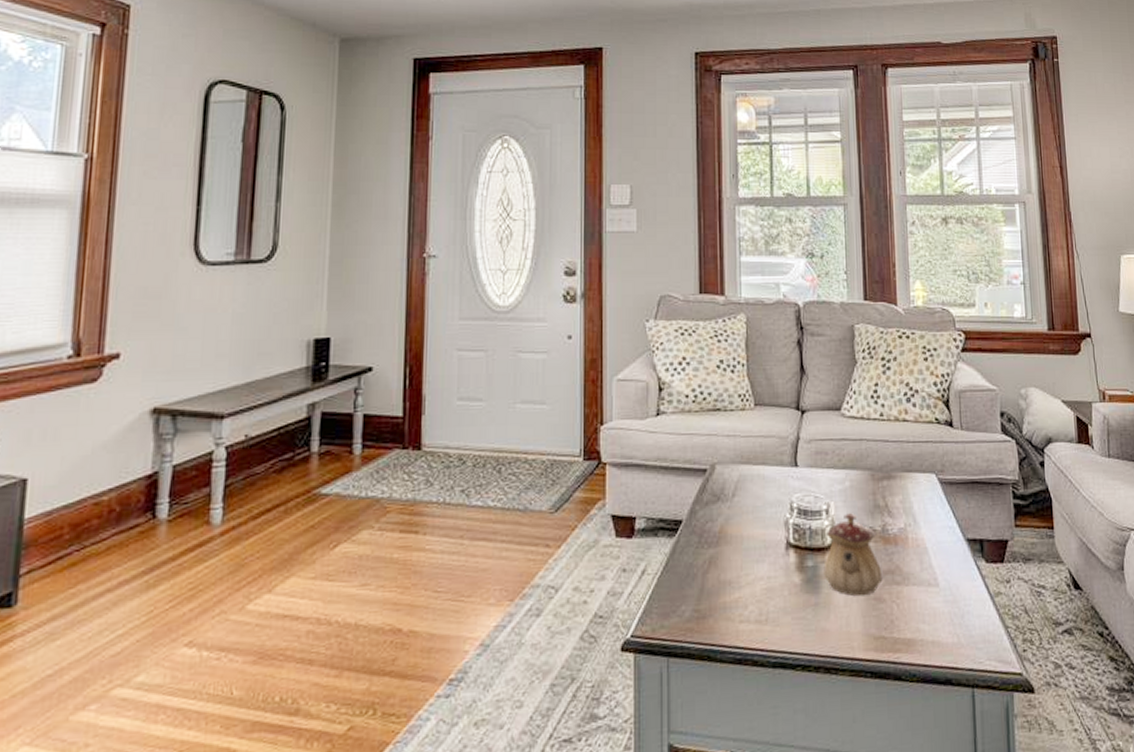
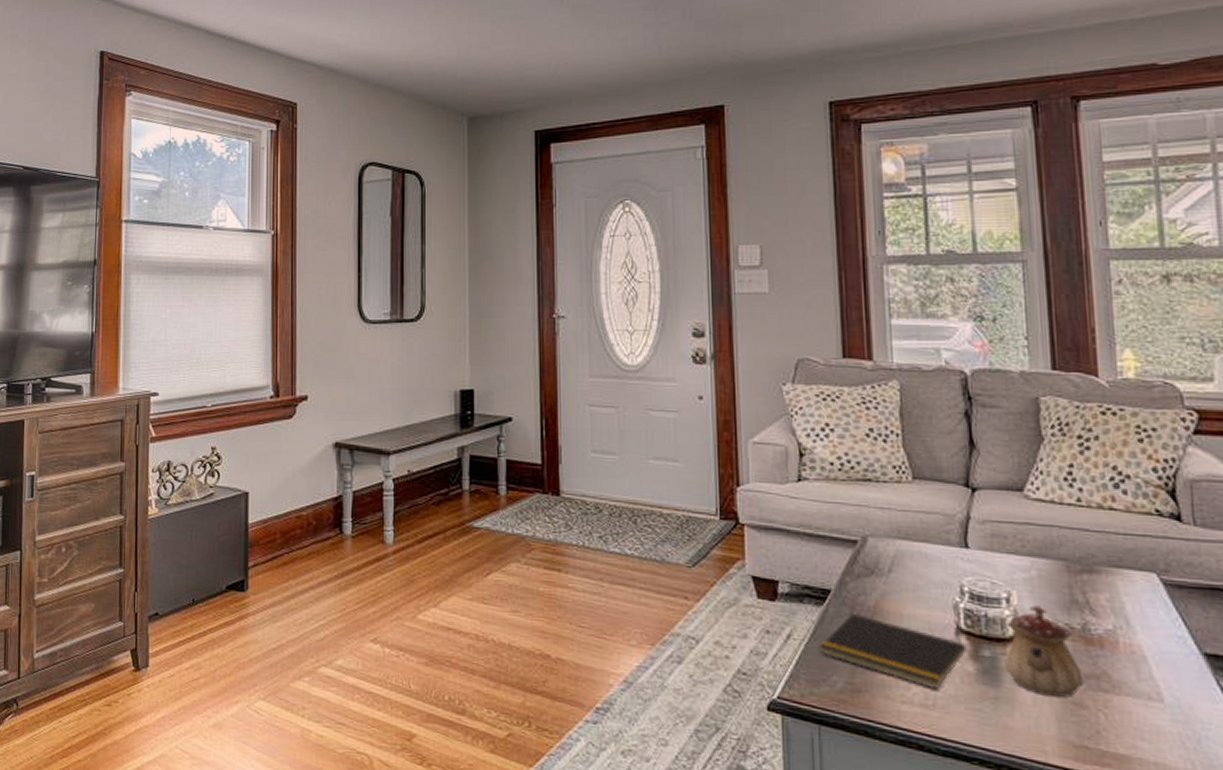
notepad: none [670,541,794,605] -> present [818,614,967,690]

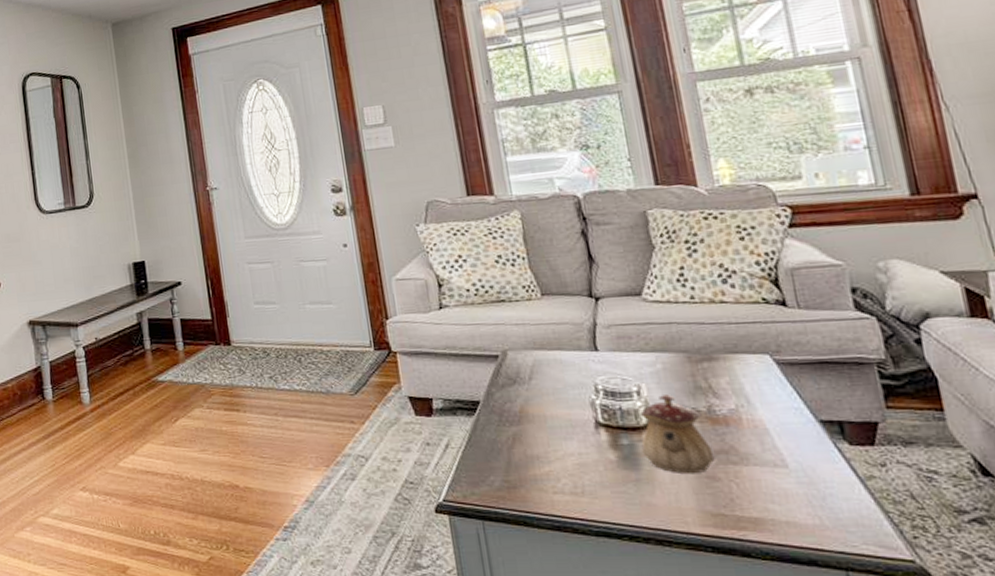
notepad: present [818,614,967,690] -> none [474,420,607,479]

